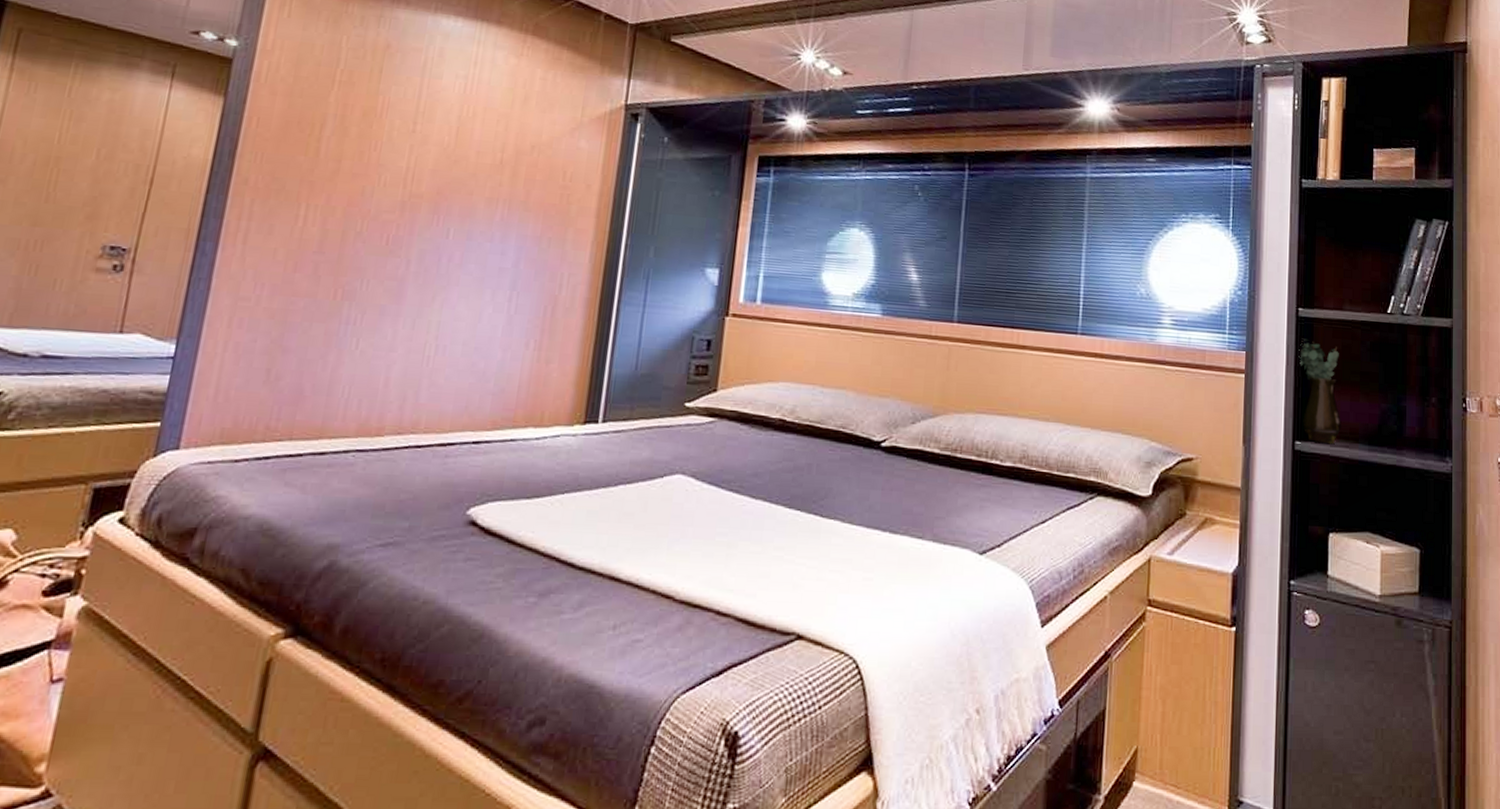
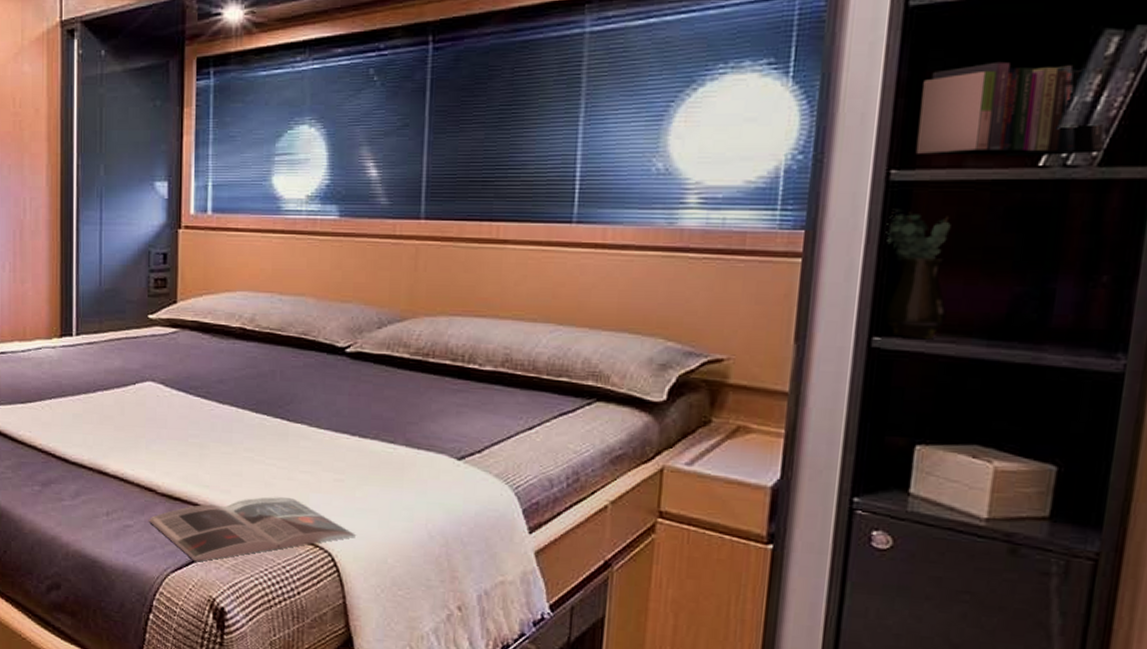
magazine: none [661,599,883,679] -> present [148,497,357,562]
books: none [1313,234,1424,307] -> present [915,61,1105,157]

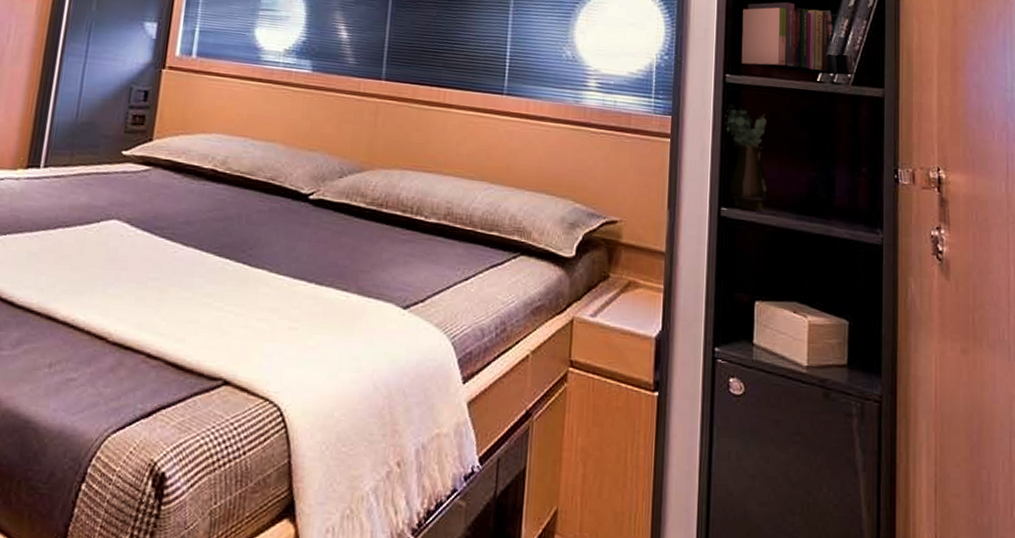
magazine: present [148,497,357,562] -> none [94,346,307,420]

